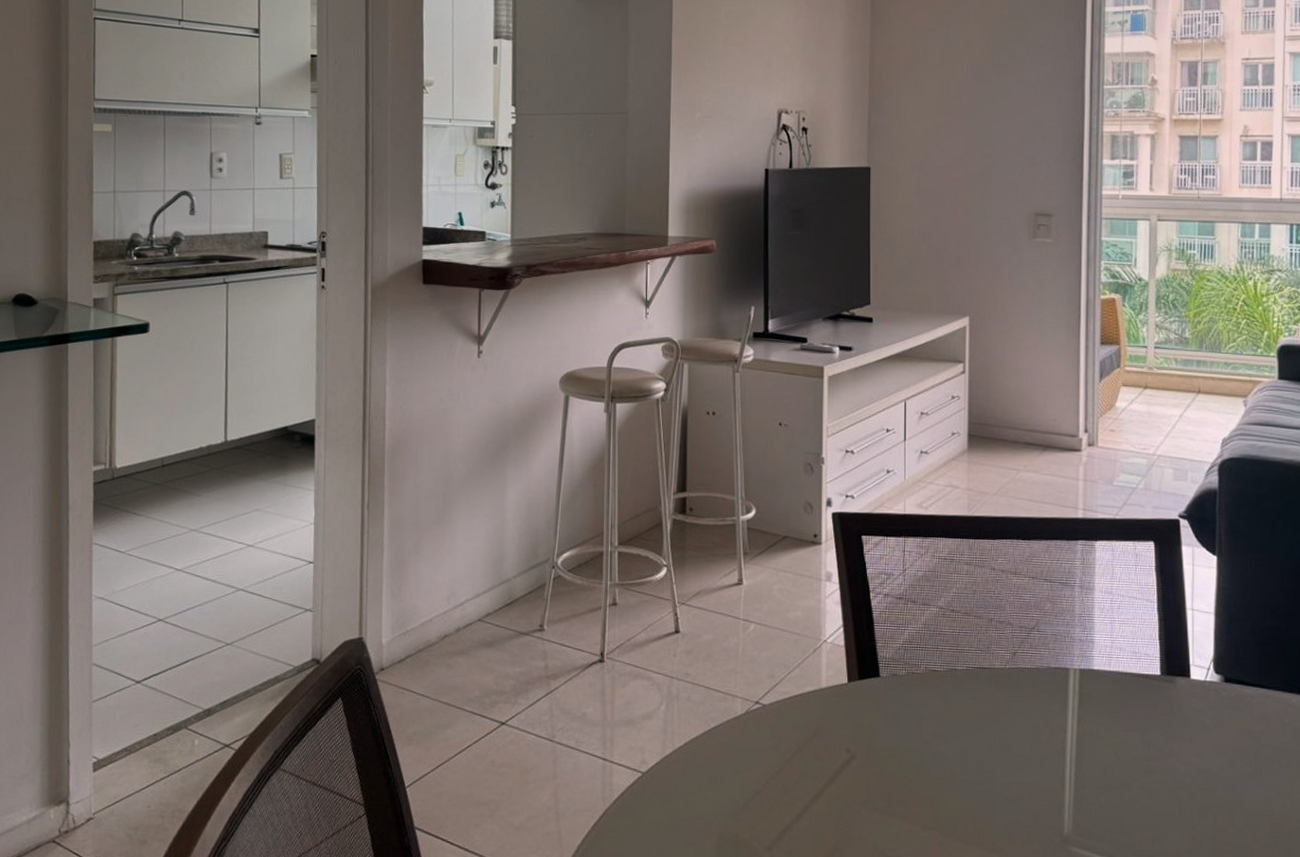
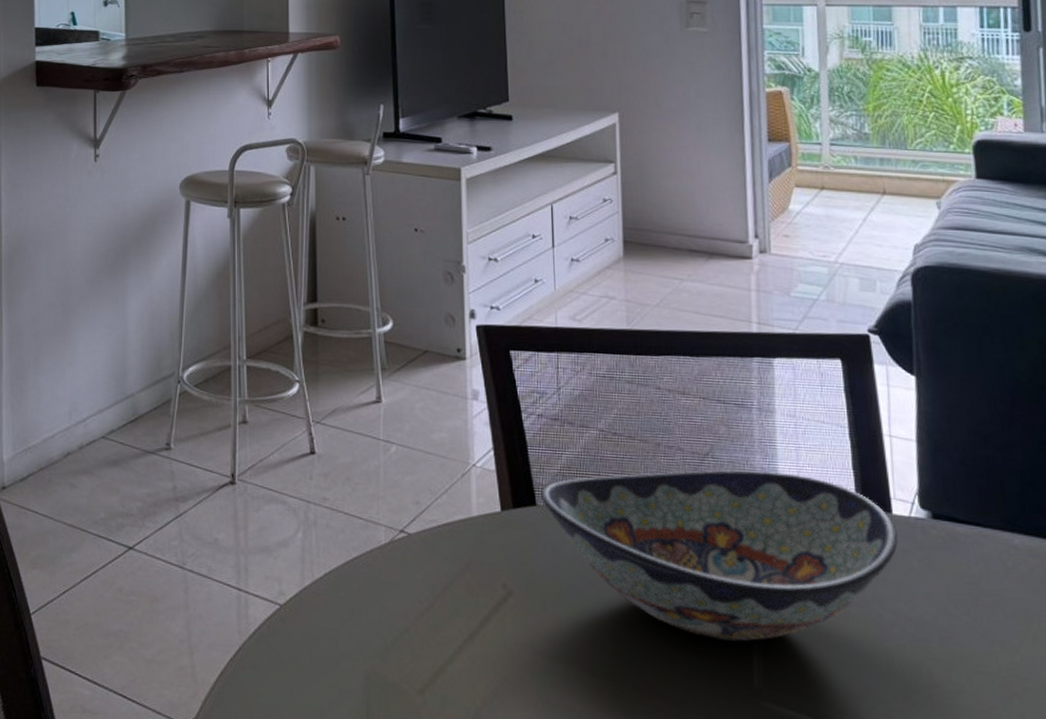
decorative bowl: none [884,642,1194,795] -> present [541,470,898,642]

